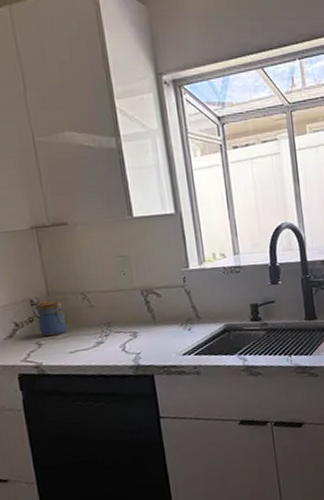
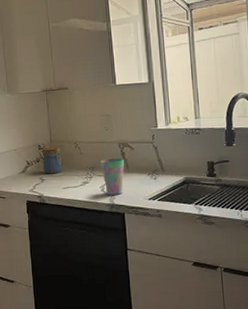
cup: none [118,308,151,355] -> present [100,158,125,195]

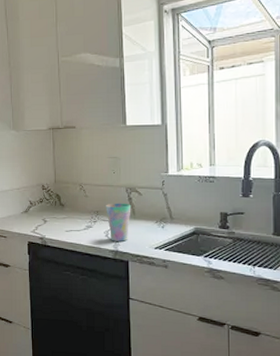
jar: present [42,146,62,174] -> none [46,187,65,216]

